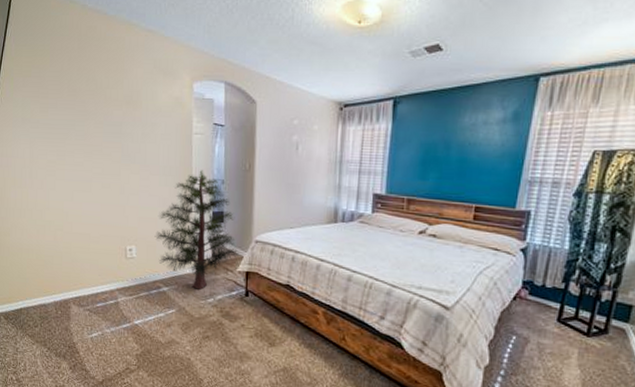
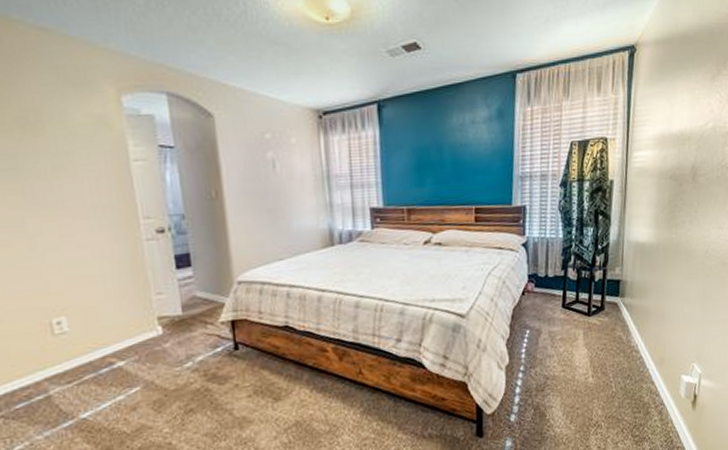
pine tree: present [154,170,238,290] -> none [93,205,217,355]

